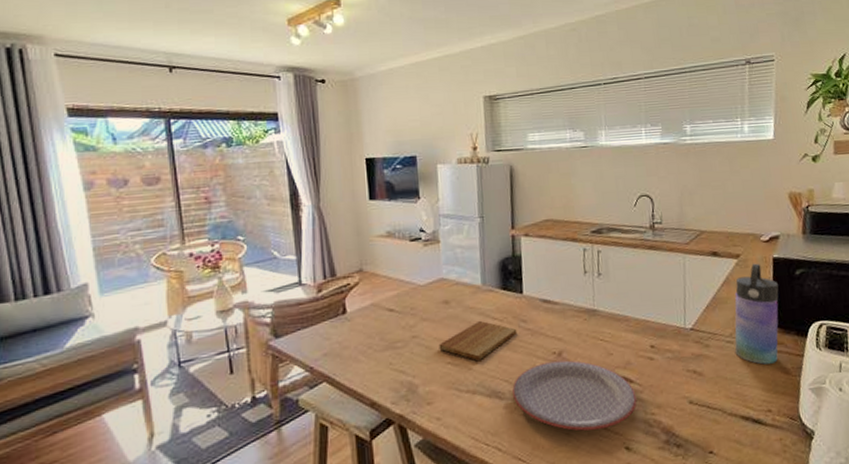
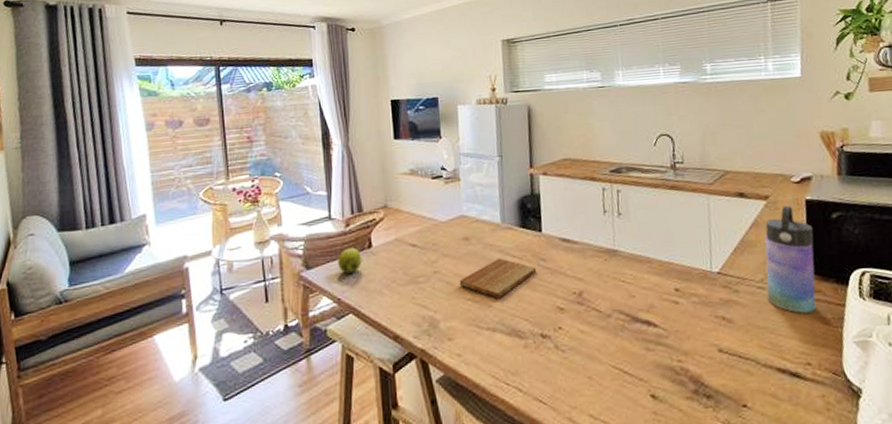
apple: none [310,313,336,341] -> present [338,247,362,273]
plate: present [512,360,637,431] -> none [532,301,662,376]

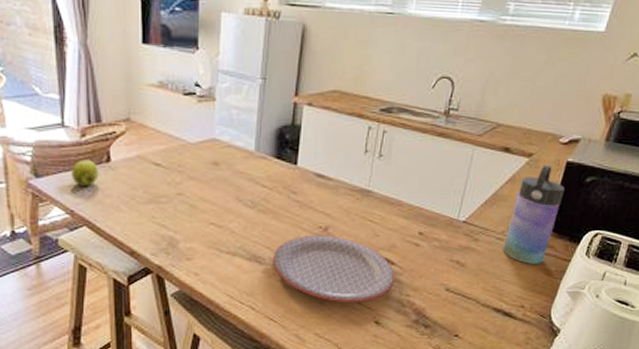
cutting board: present [459,257,537,298] -> none [203,186,286,225]
plate: none [532,301,662,376] -> present [273,235,395,303]

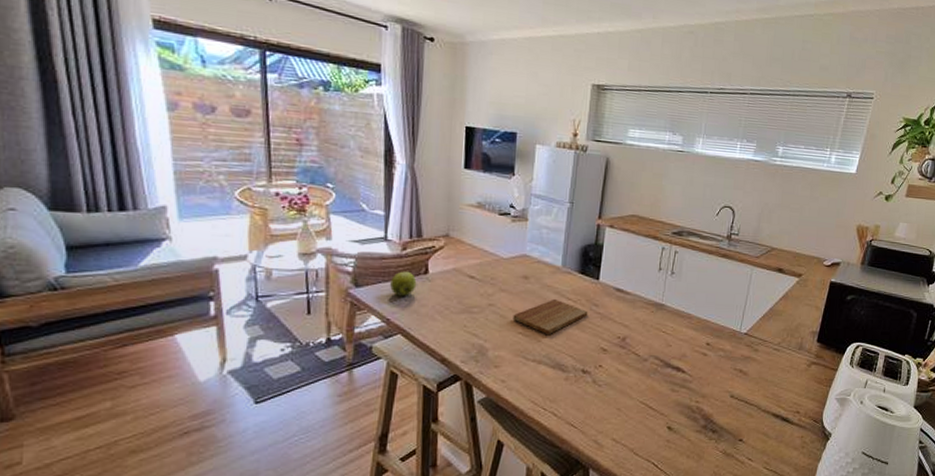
cutting board: none [203,186,286,225] -> present [512,298,588,334]
plate: present [273,235,395,303] -> none [575,345,686,409]
water bottle: present [502,164,565,264] -> none [779,284,830,373]

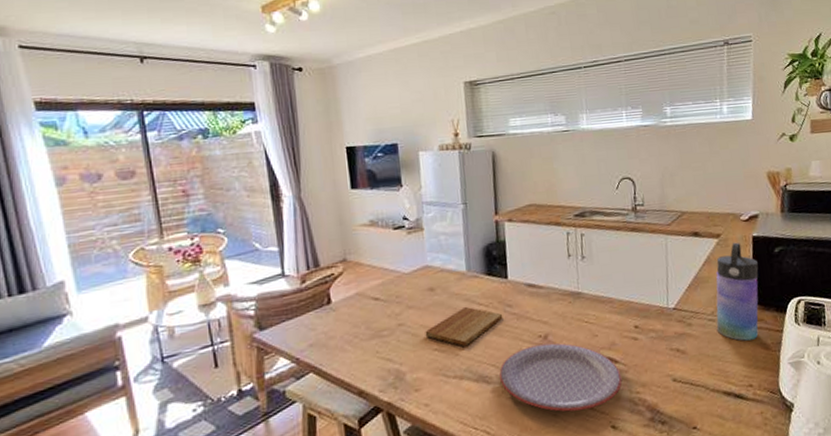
apple: present [390,271,417,296] -> none [294,304,322,332]
plate: none [575,345,686,409] -> present [499,343,623,412]
water bottle: none [779,284,830,373] -> present [715,242,759,341]

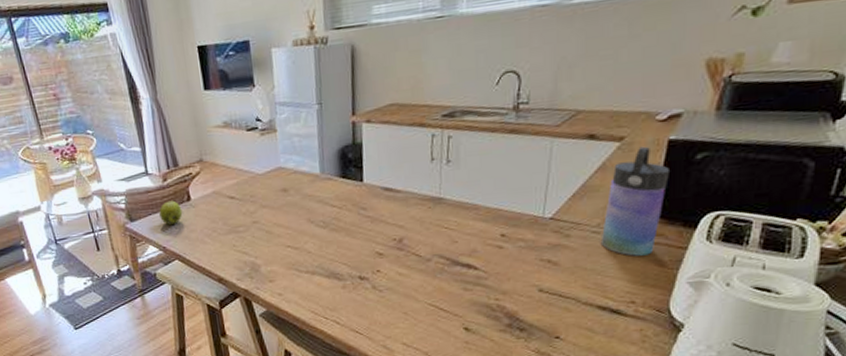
apple: none [294,304,322,332] -> present [159,200,183,225]
cutting board: present [425,306,503,346] -> none [278,207,357,245]
plate: present [499,343,623,412] -> none [351,246,481,312]

